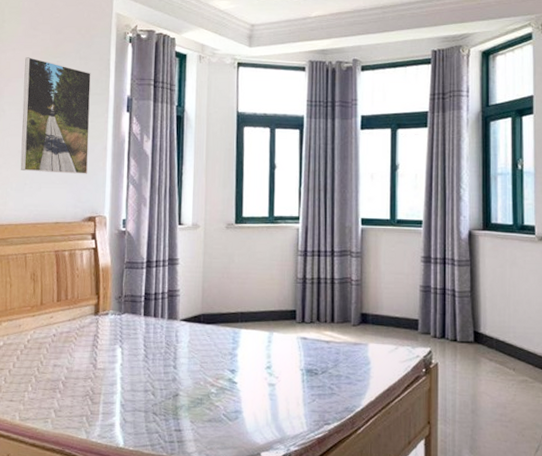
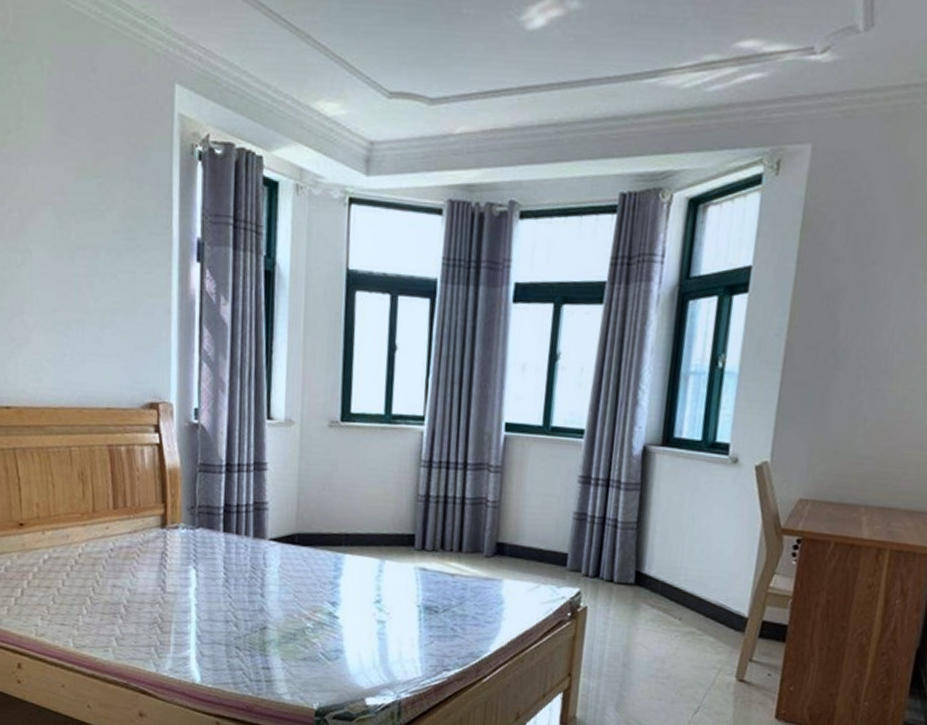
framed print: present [20,57,91,174] -> none [55,174,147,345]

